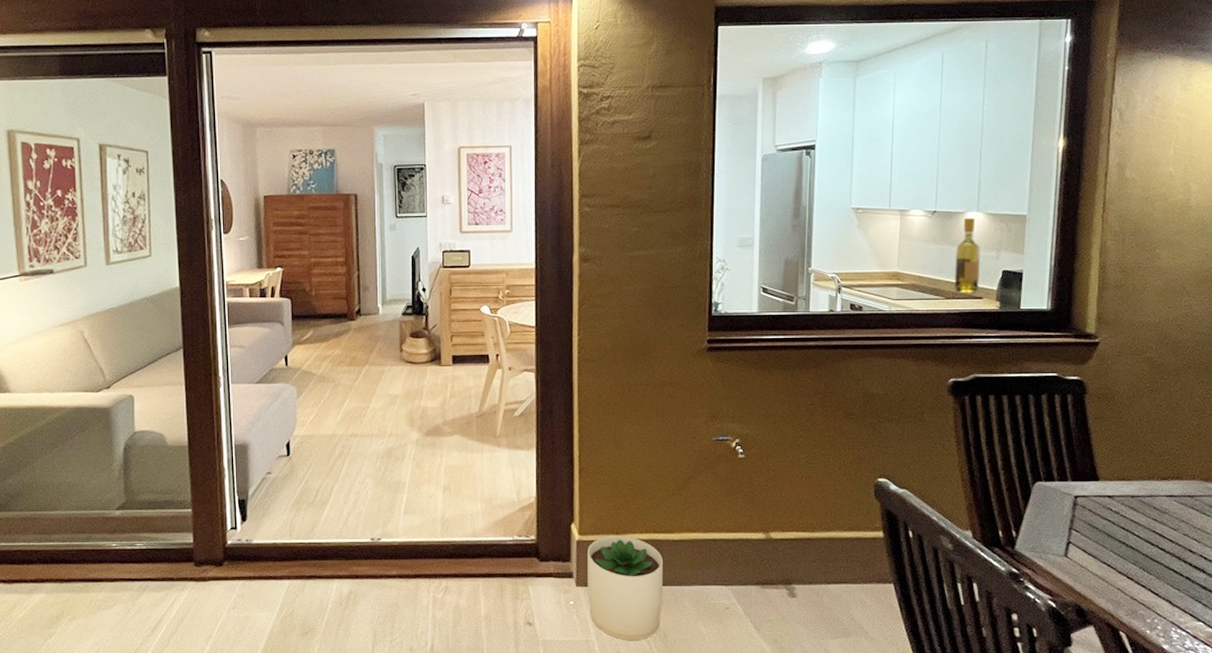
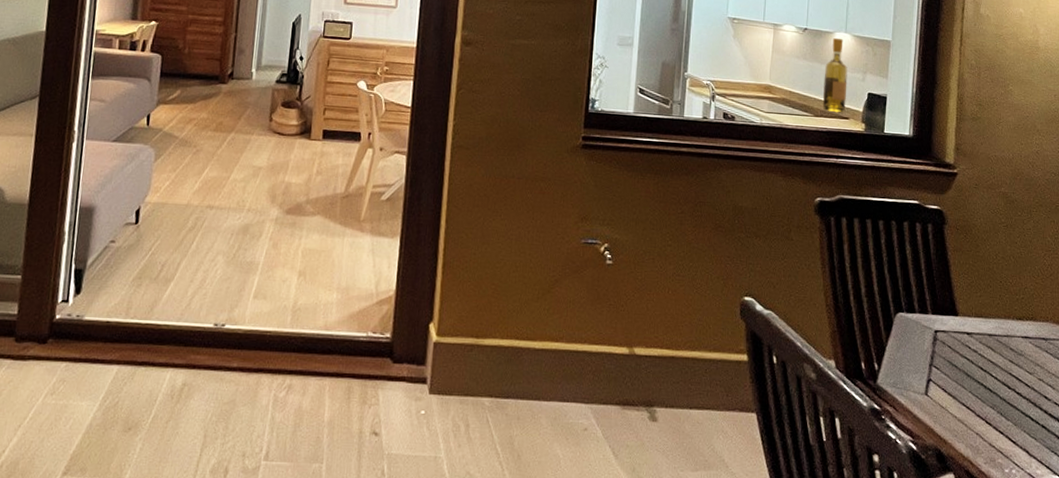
planter: present [587,535,664,640] -> none [441,339,523,460]

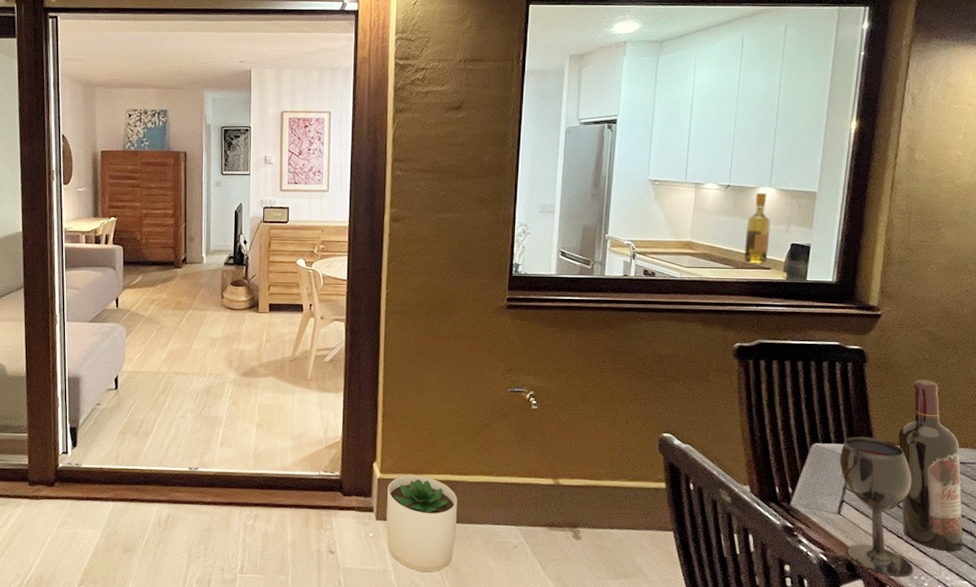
planter: none [441,339,523,460] -> present [386,475,458,572]
wine glass: none [924,306,1004,470] -> present [839,436,913,577]
wine bottle: none [981,245,1051,441] -> present [898,379,963,552]

